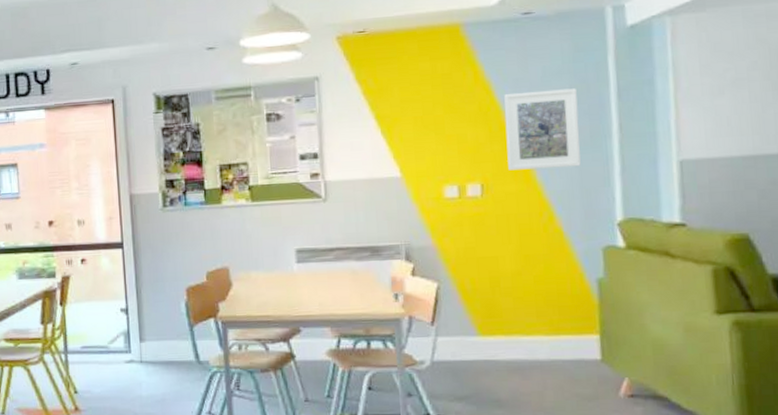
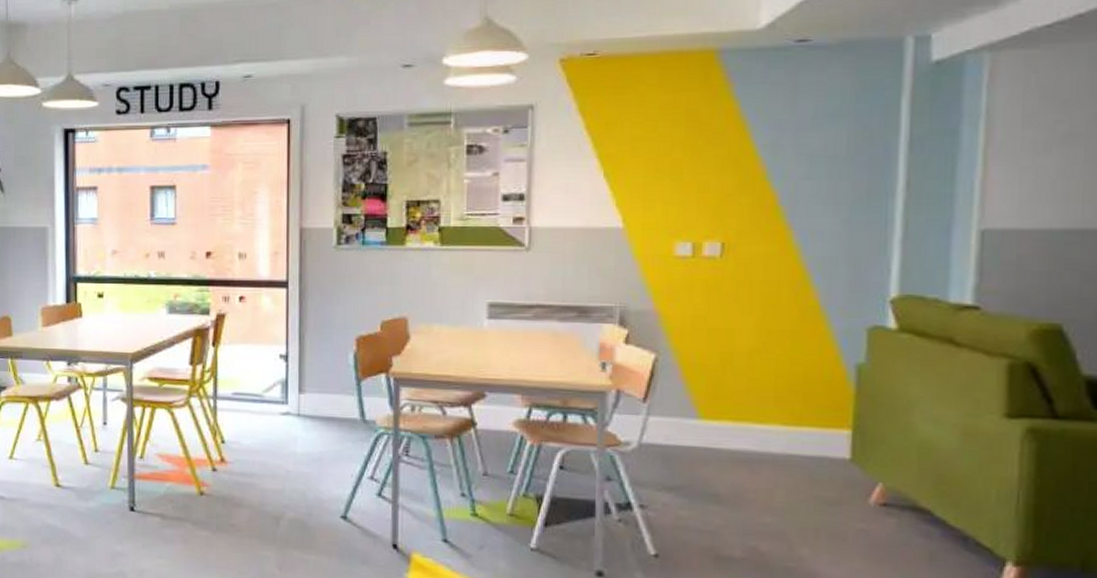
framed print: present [504,88,581,171] -> none [758,134,856,229]

